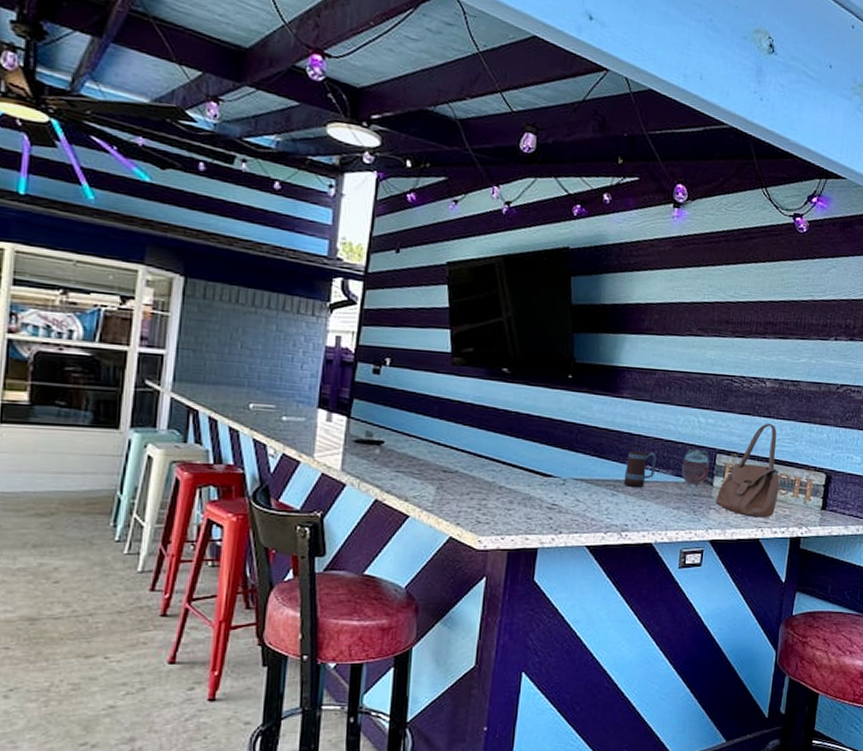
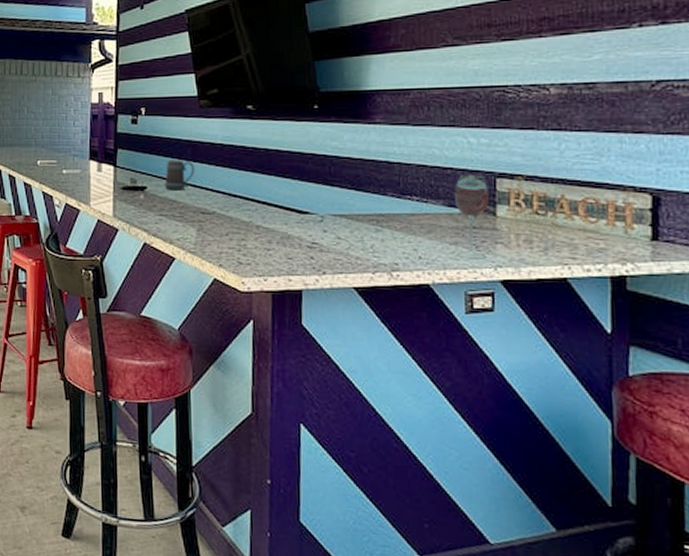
beer mug: none [405,415,441,448] -> present [165,160,195,191]
beer mug: present [623,450,657,487] -> none [387,180,423,221]
handbag: present [715,423,780,518] -> none [501,137,586,253]

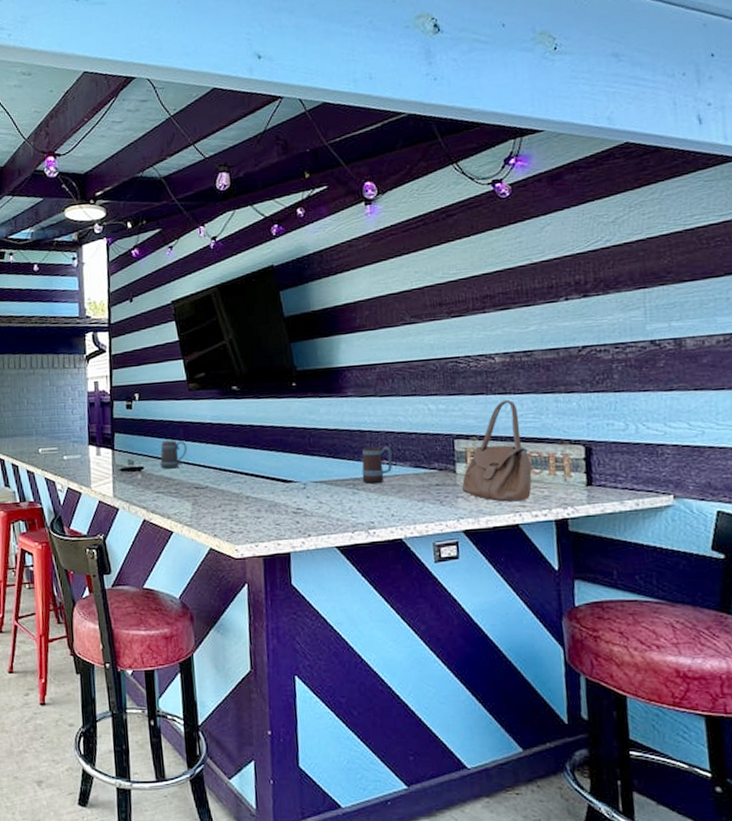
beer mug: none [387,180,423,221] -> present [361,446,393,484]
wineglass: present [454,175,490,259] -> none [419,437,450,514]
handbag: none [501,137,586,253] -> present [461,399,532,502]

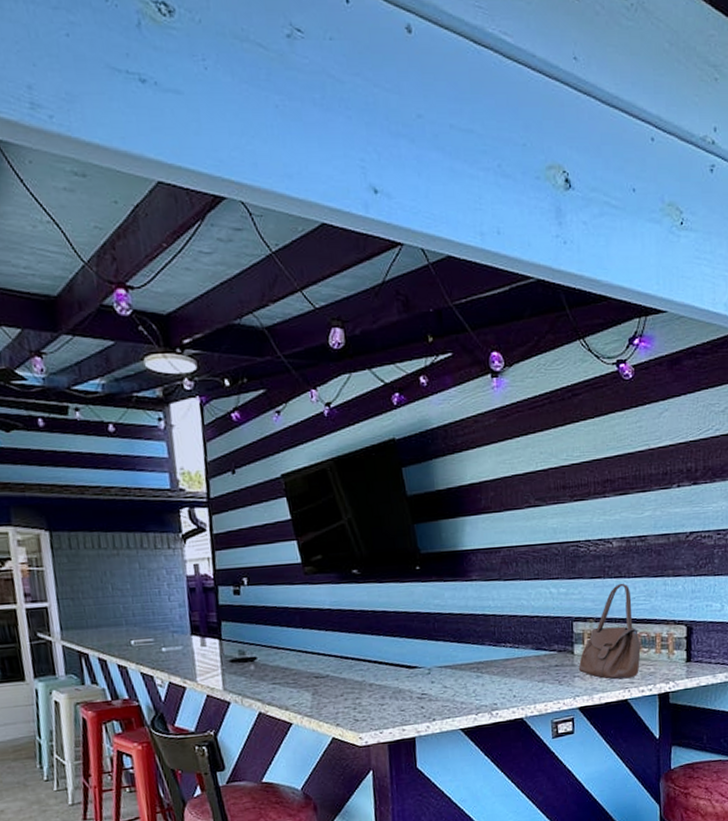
beer mug: present [160,440,188,469] -> none [274,628,305,659]
beer mug: present [361,446,393,484] -> none [485,630,515,667]

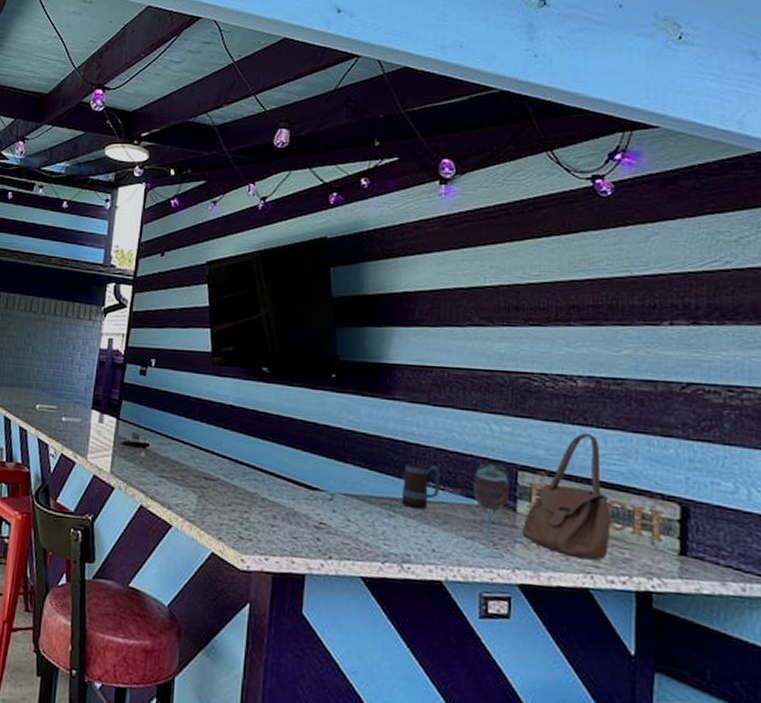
beer mug: none [485,630,515,667] -> present [401,462,440,509]
wineglass: none [540,620,568,693] -> present [472,464,510,559]

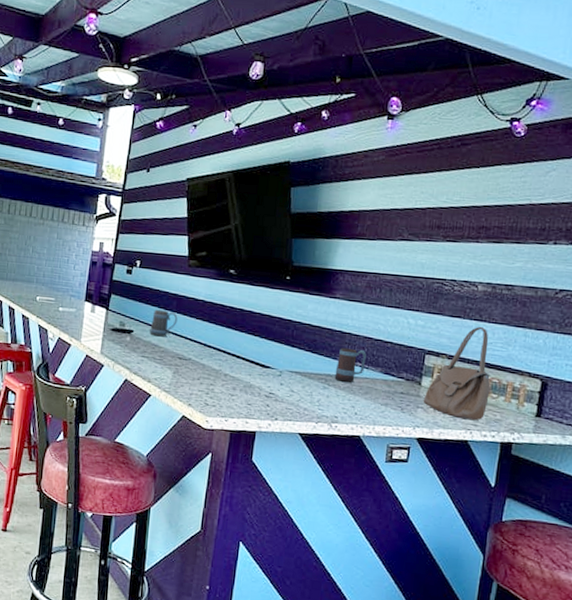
beer mug: none [168,417,202,452] -> present [149,309,178,337]
wineglass: present [472,464,510,559] -> none [385,349,419,420]

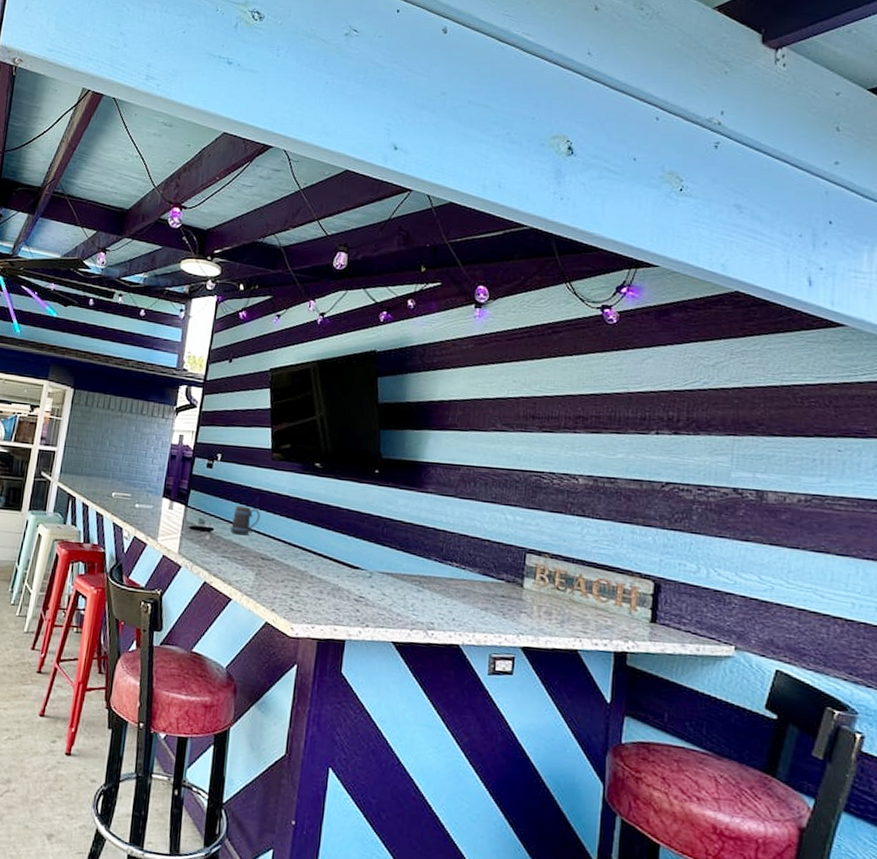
beer mug: present [334,347,366,383] -> none [429,546,463,585]
handbag: present [423,326,491,421] -> none [526,522,599,627]

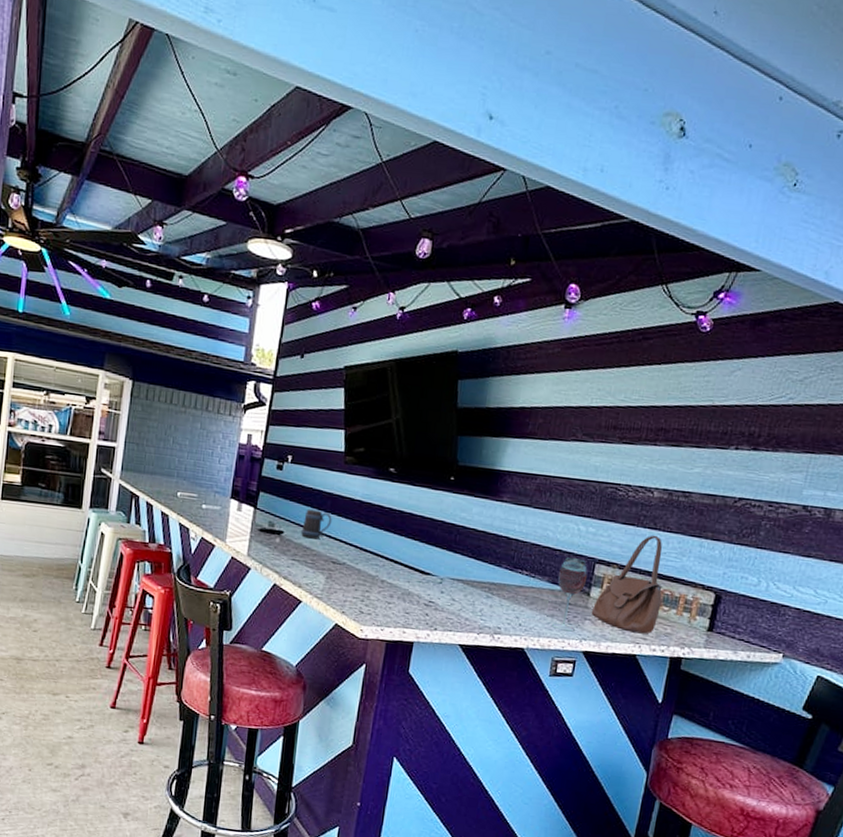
wineglass: none [485,547,519,626] -> present [551,557,588,632]
handbag: none [526,522,599,627] -> present [591,535,663,634]

